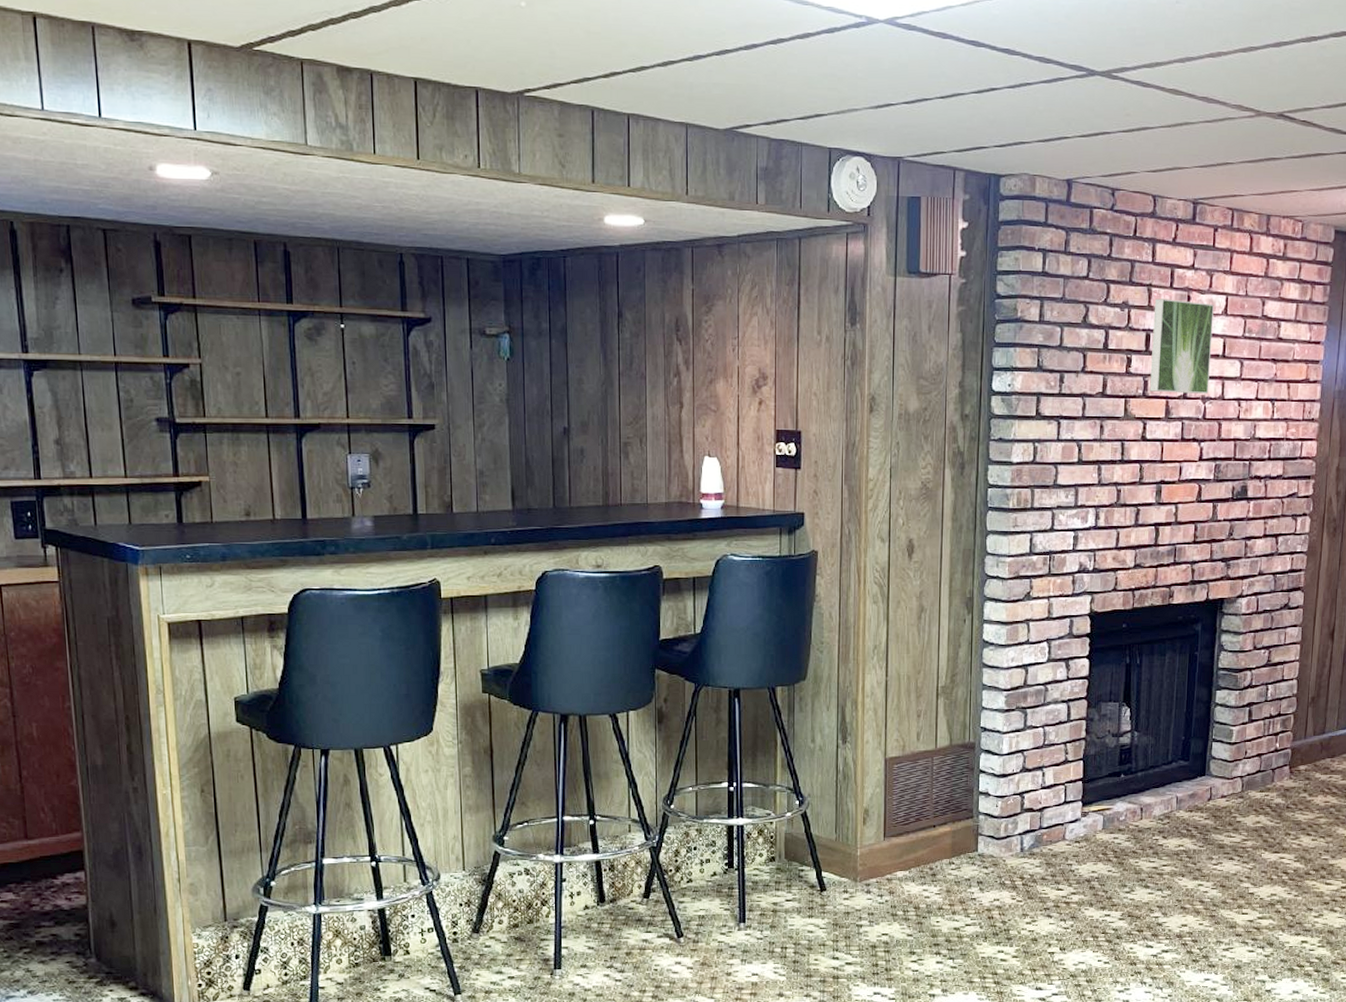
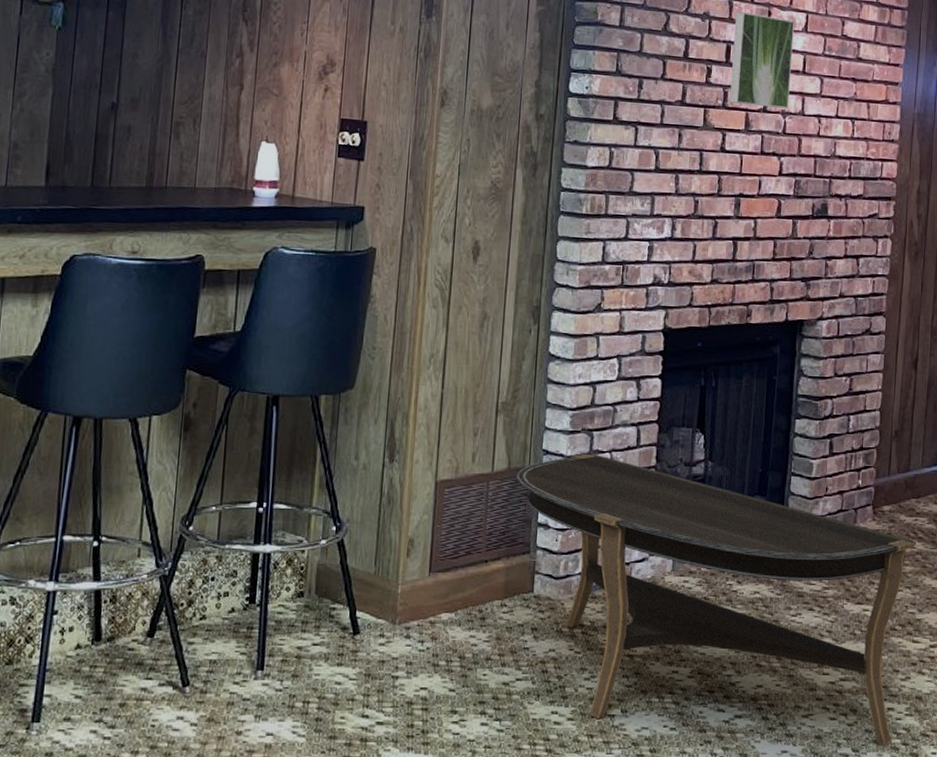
coffee table: none [958,729,1330,973] -> present [517,453,916,746]

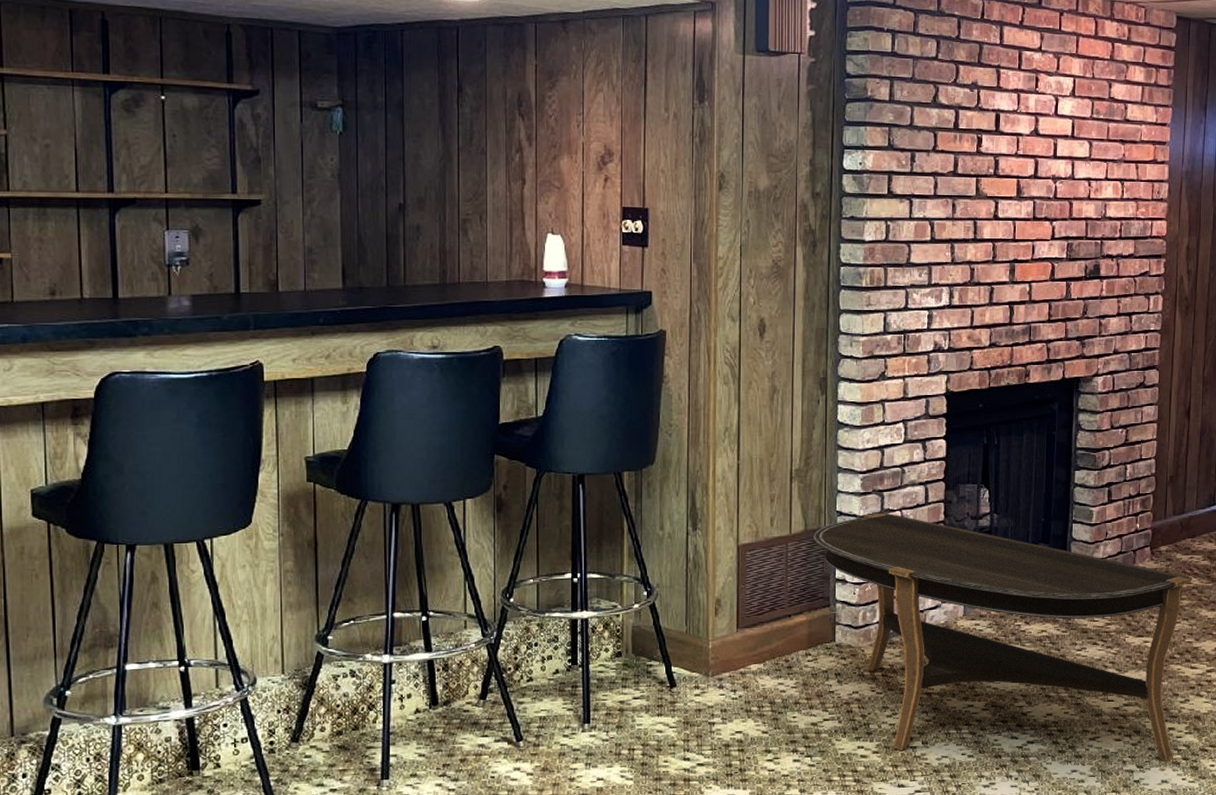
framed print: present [729,11,794,109] -> none [1000,80,1062,174]

